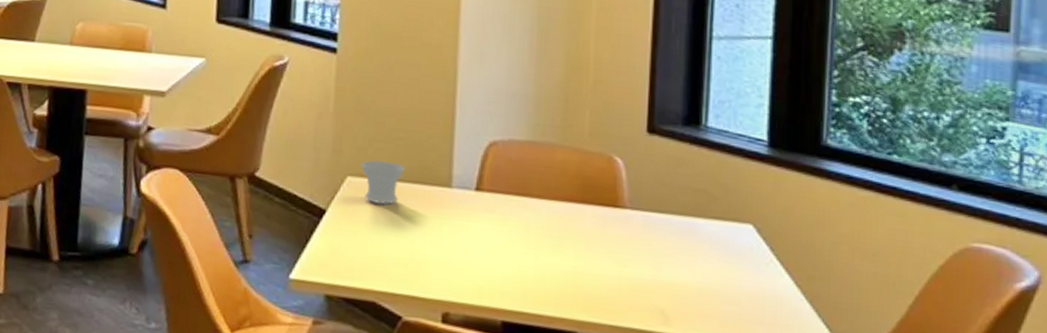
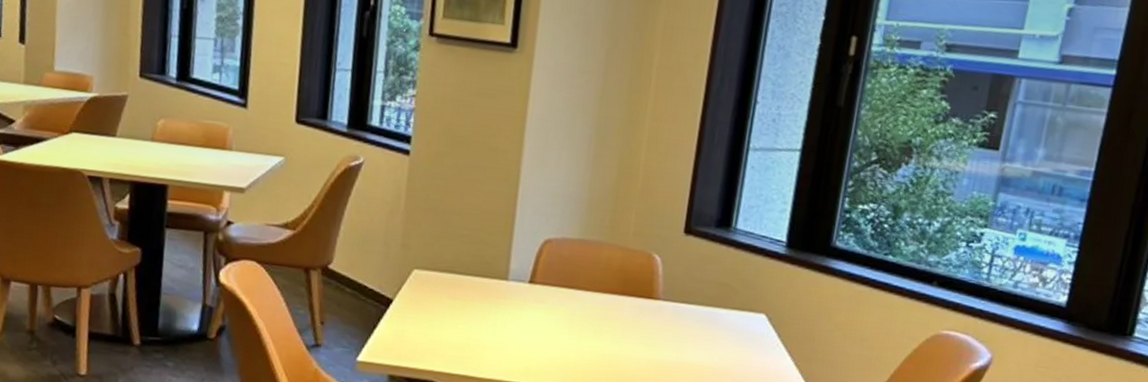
cup: present [360,160,405,205] -> none [426,255,467,296]

